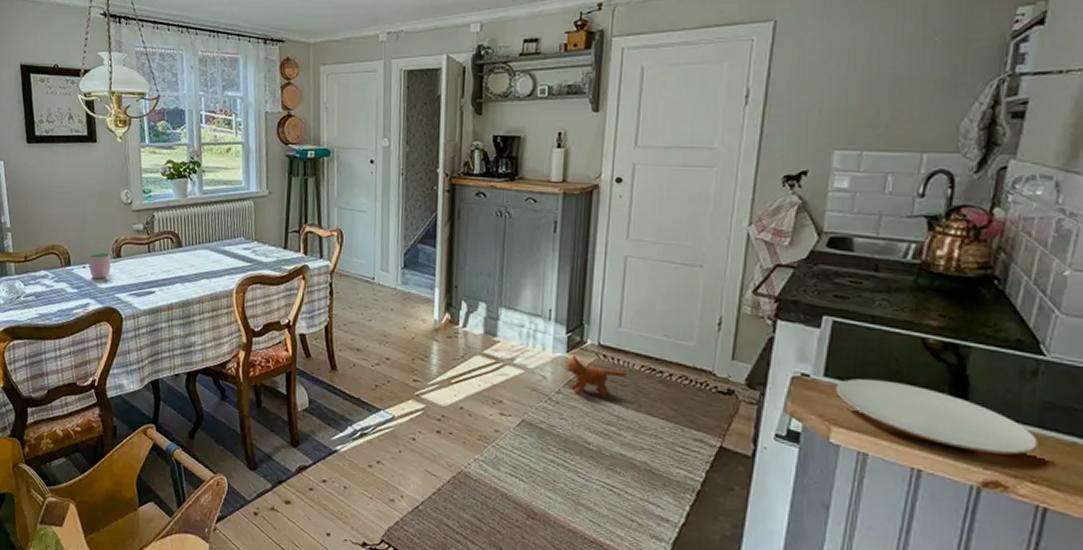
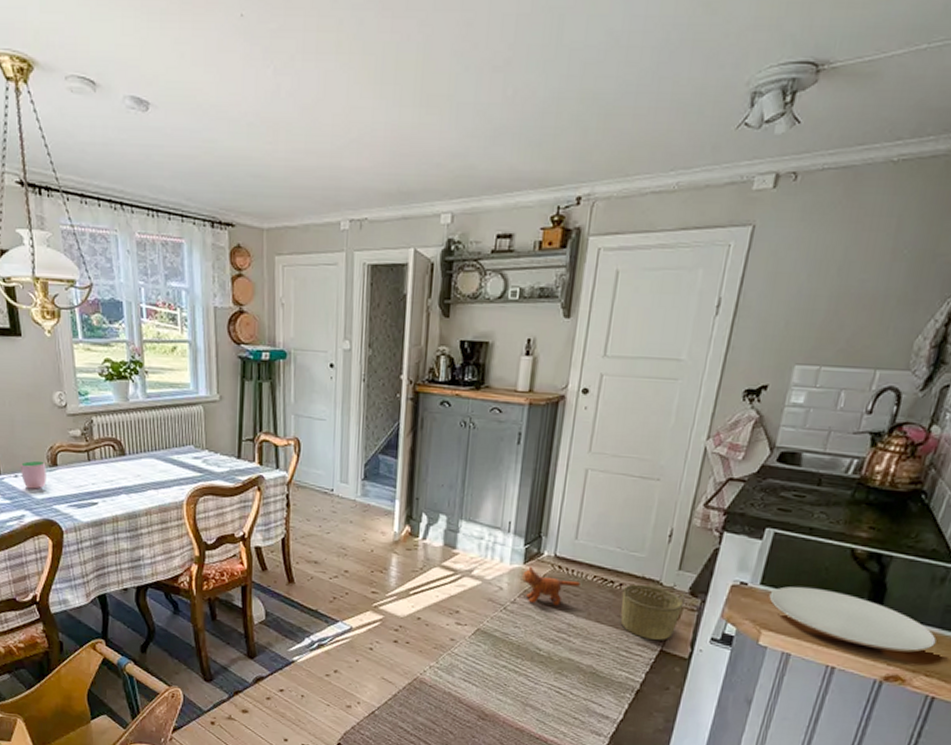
basket: none [672,374,742,437] -> present [620,584,685,641]

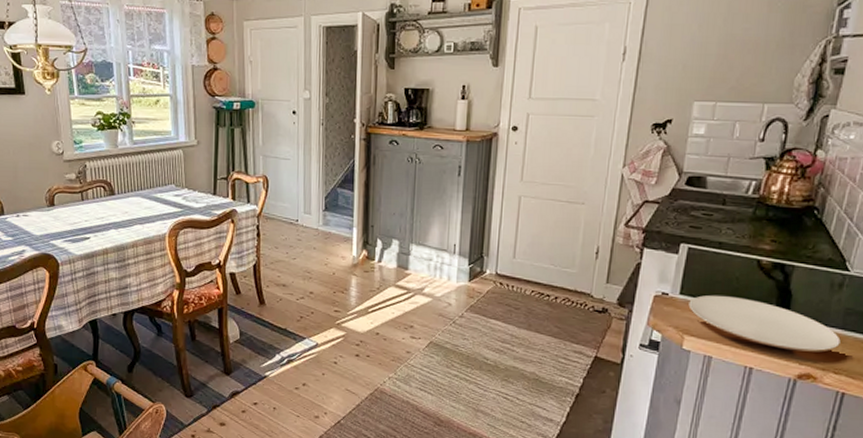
cup: present [20,460,46,490] -> none [21,201,45,227]
cat: present [522,566,580,606] -> none [468,283,520,319]
basket: present [620,584,685,641] -> none [557,297,614,348]

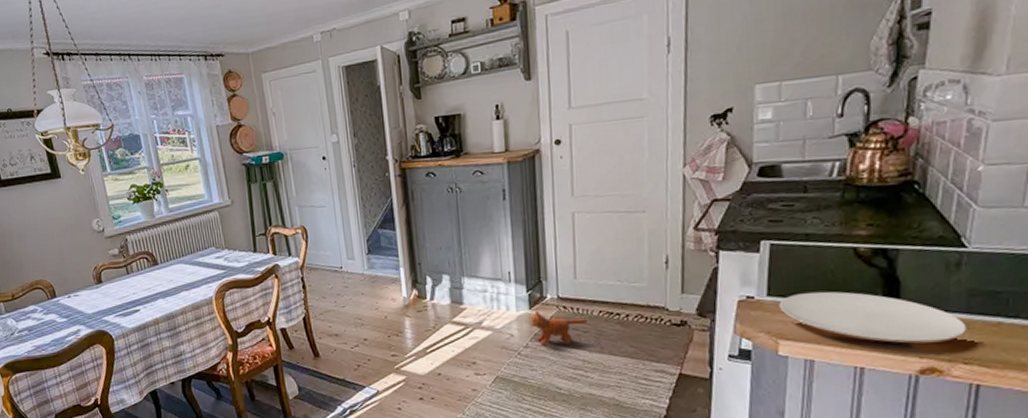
cat: none [468,283,520,319] -> present [530,310,587,346]

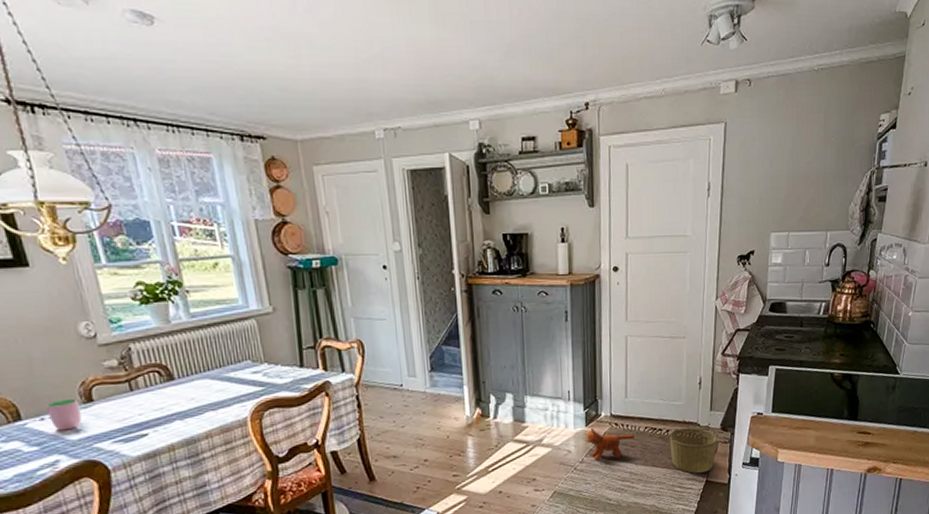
cup: none [71,280,95,306] -> present [45,398,82,431]
basket: none [630,312,694,366] -> present [669,427,718,474]
plate: present [779,291,967,344] -> none [780,408,896,449]

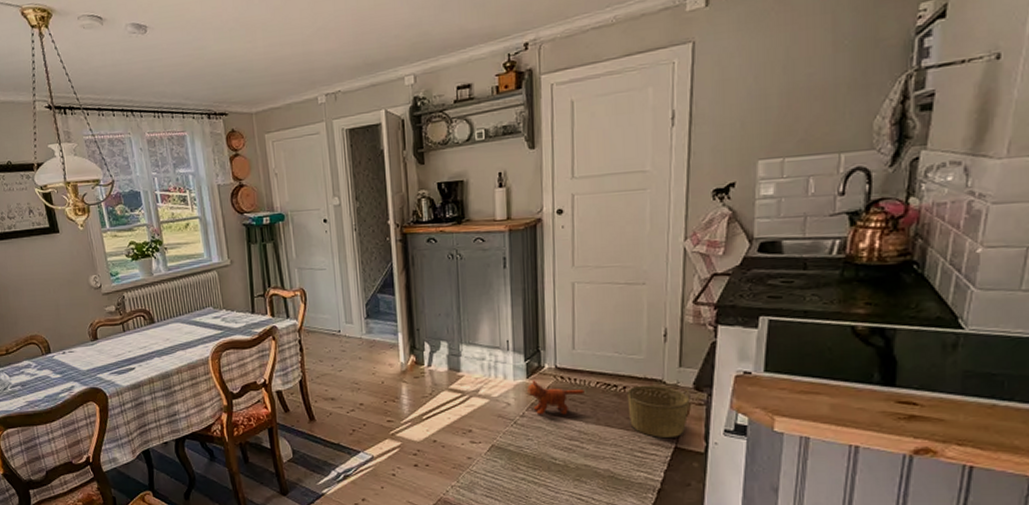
cup: present [45,398,82,431] -> none [66,337,90,363]

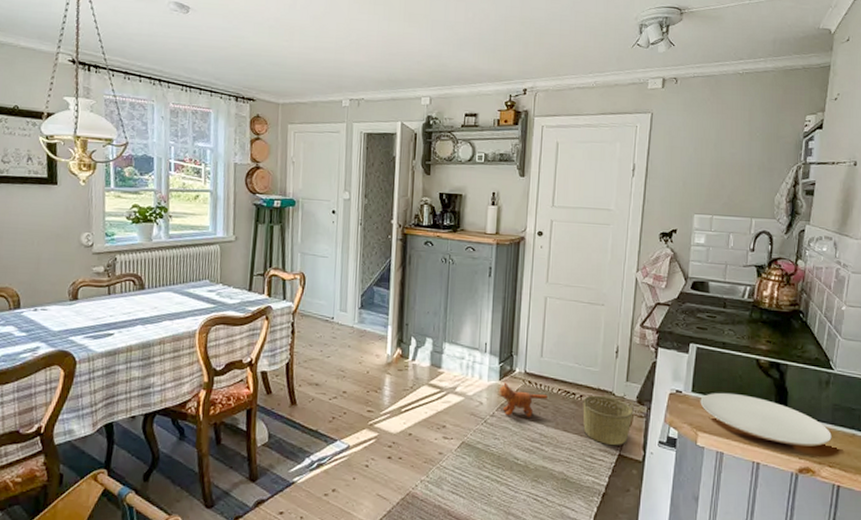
plate: none [776,368,961,424] -> present [700,392,832,447]

